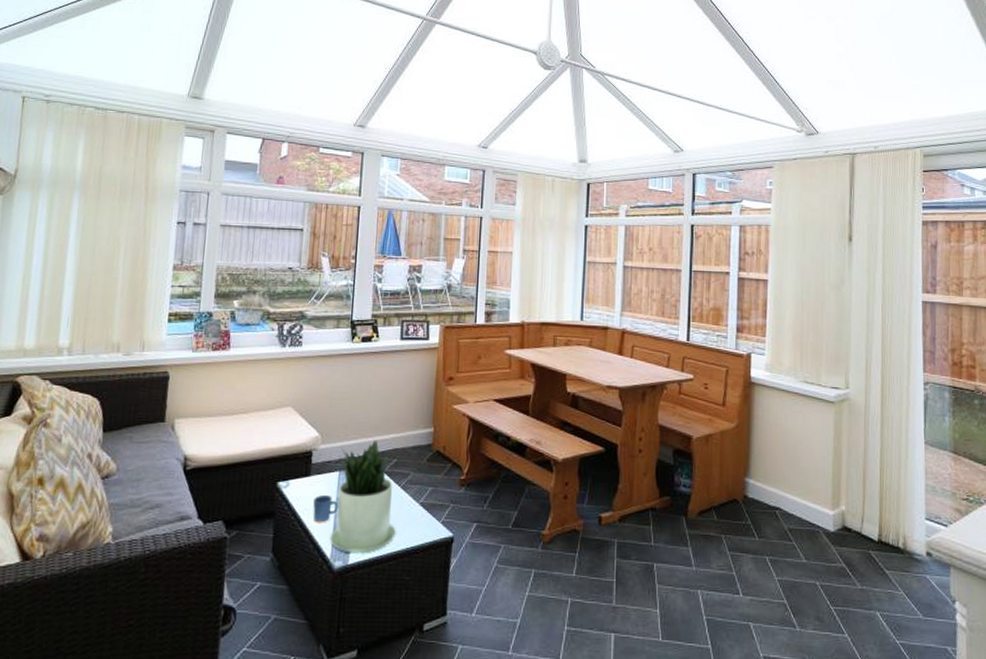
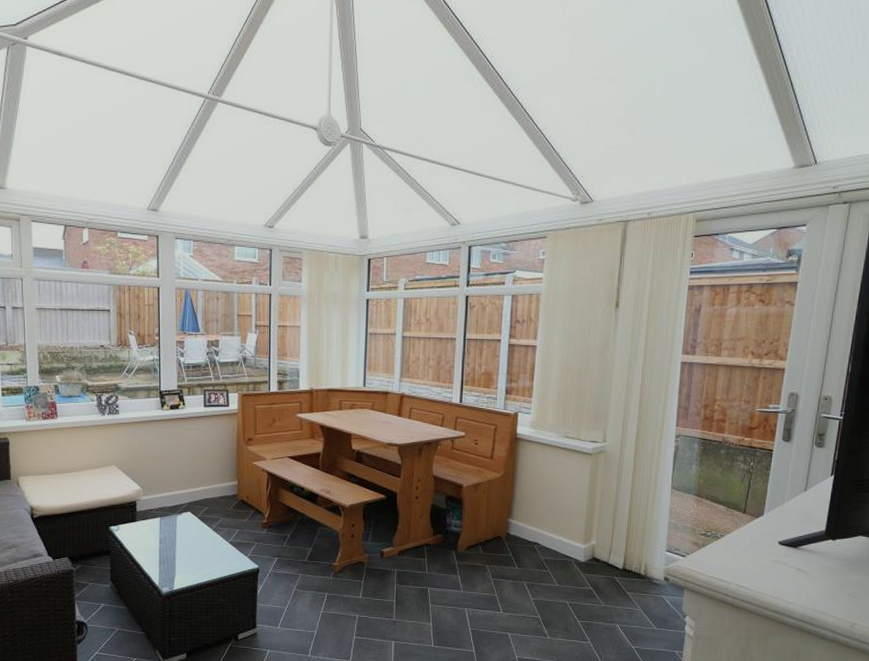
mug: present [313,494,339,523] -> none [141,536,162,558]
planter: present [329,440,396,554] -> none [157,491,211,582]

